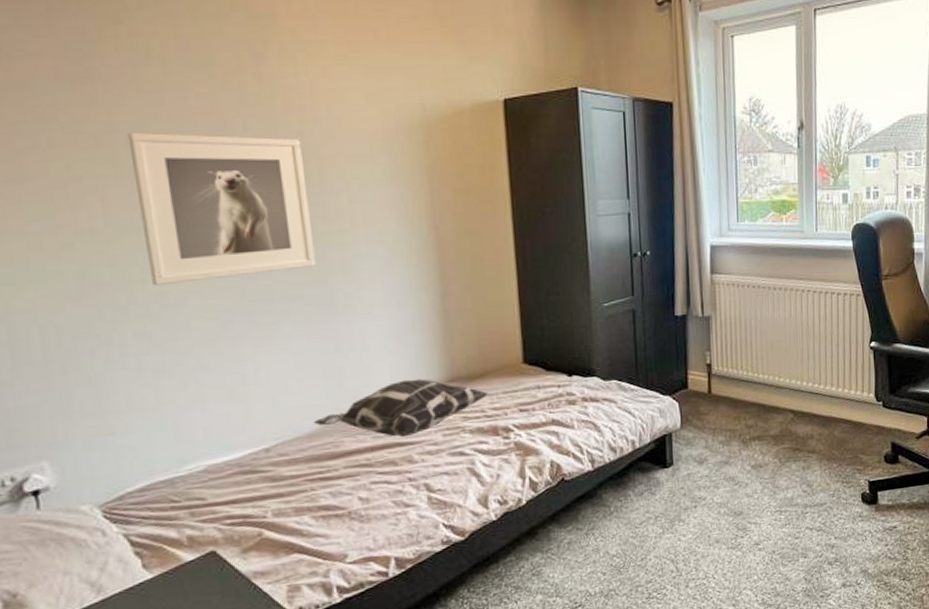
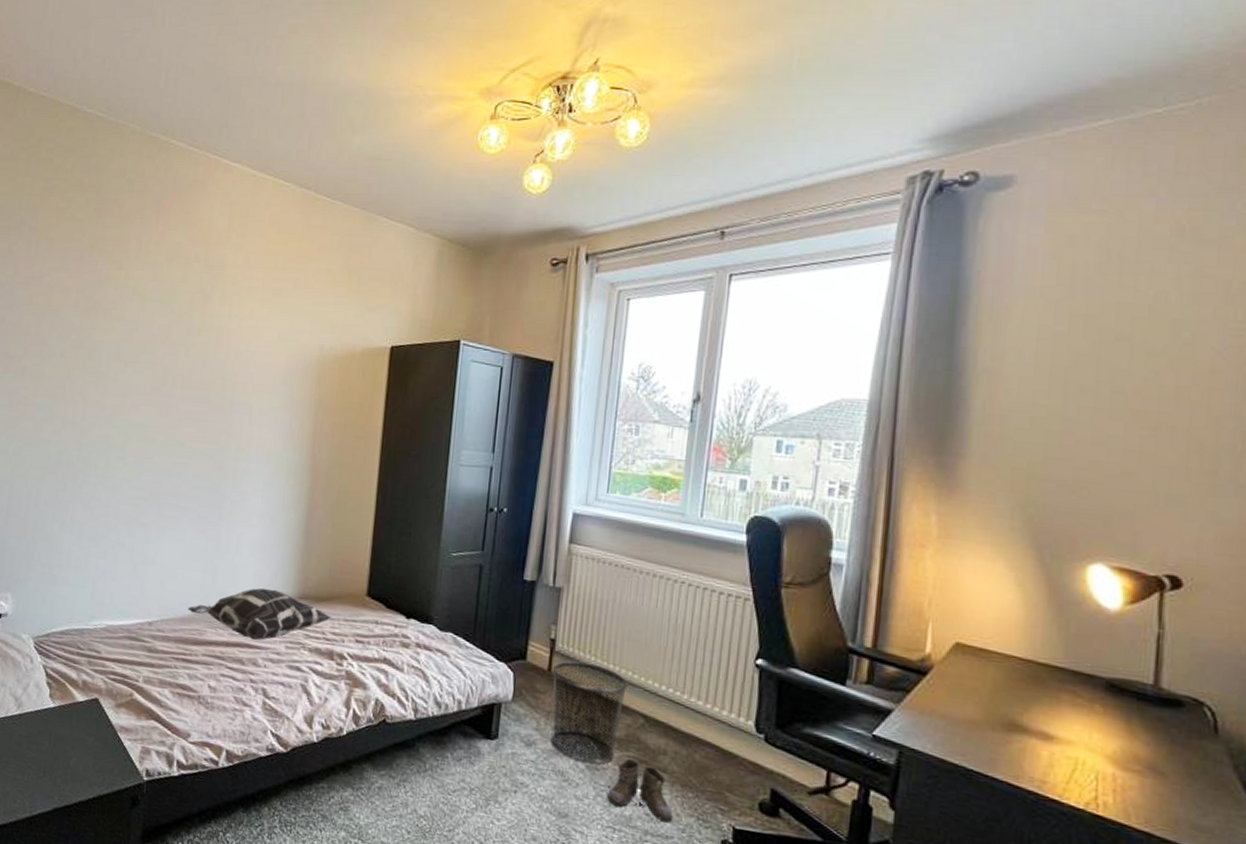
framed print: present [127,132,316,286] -> none [102,350,223,475]
waste bin: none [712,377,777,465] -> present [550,661,628,765]
boots: none [771,449,824,493] -> present [607,758,673,823]

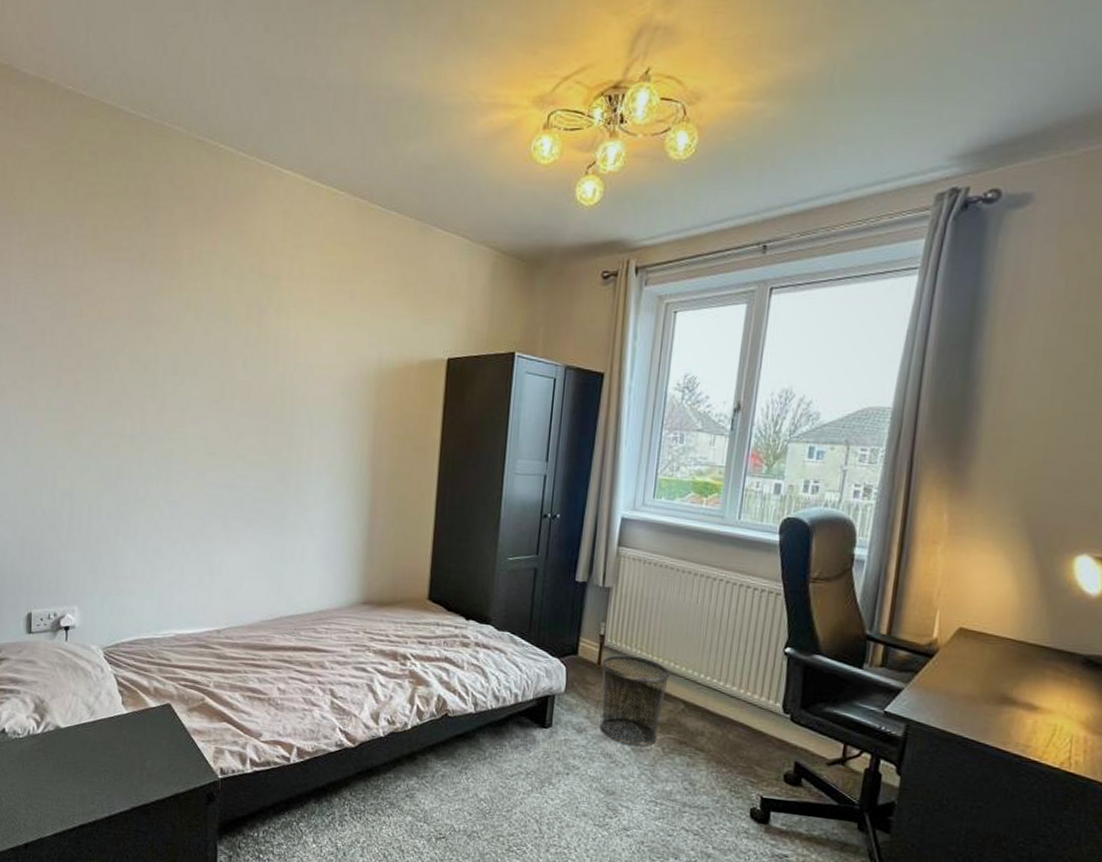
decorative pillow: present [188,587,332,641] -> none [255,594,395,644]
boots: present [607,758,673,823] -> none [650,740,709,795]

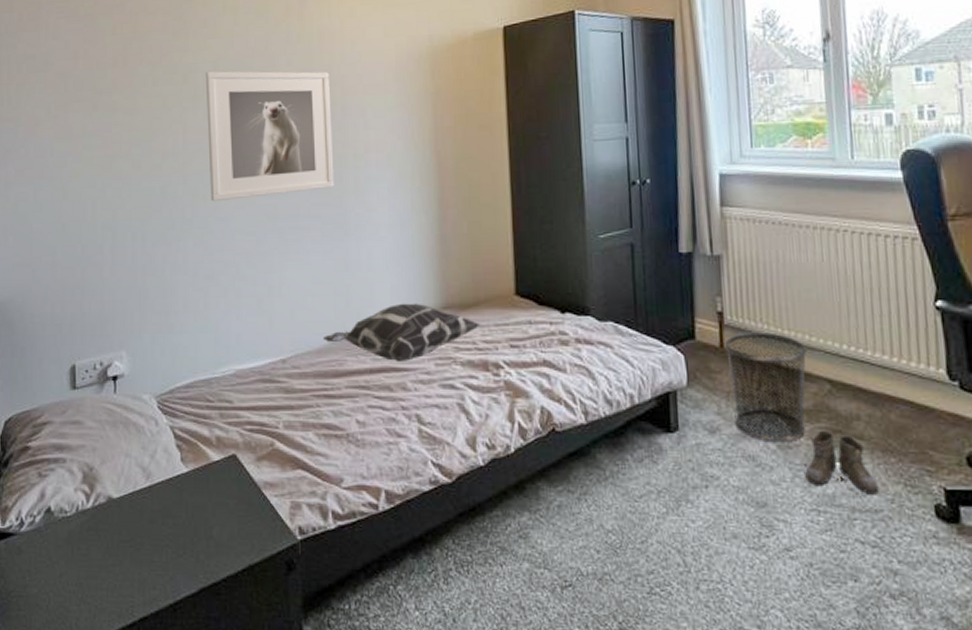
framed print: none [163,363,282,487] -> present [205,70,334,202]
decorative pillow: none [255,594,395,644] -> present [324,303,481,361]
boots: none [650,740,709,795] -> present [804,430,879,495]

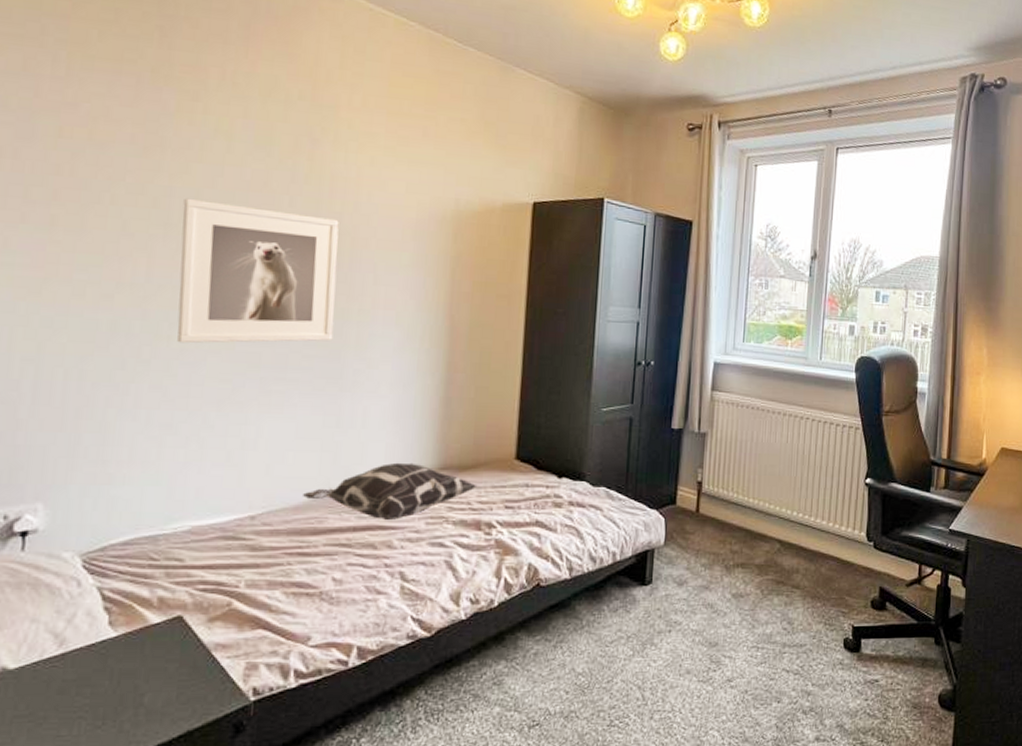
waste bin: present [724,332,807,443] -> none [700,500,766,593]
boots: present [804,430,879,495] -> none [751,581,806,633]

